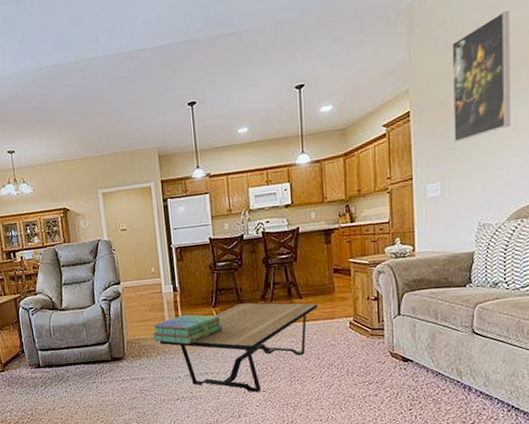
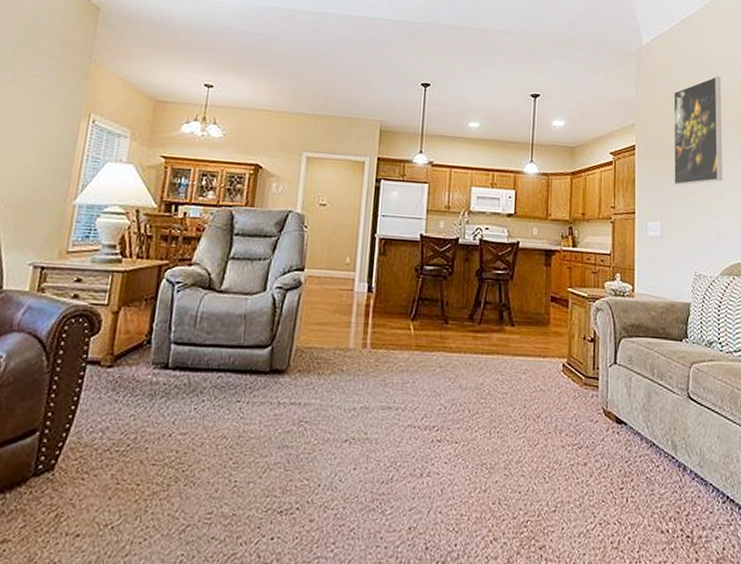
stack of books: present [152,314,223,345] -> none [329,323,420,365]
coffee table: present [159,303,318,393] -> none [337,321,530,443]

